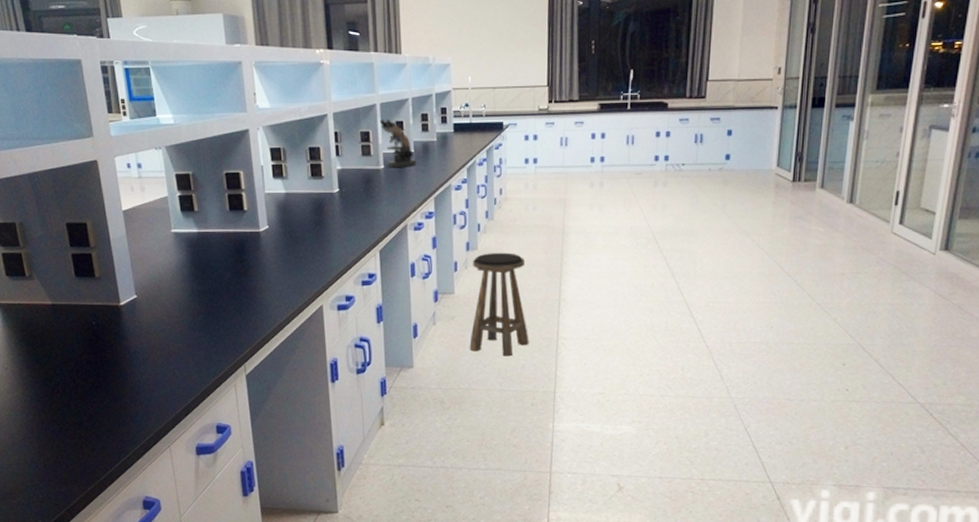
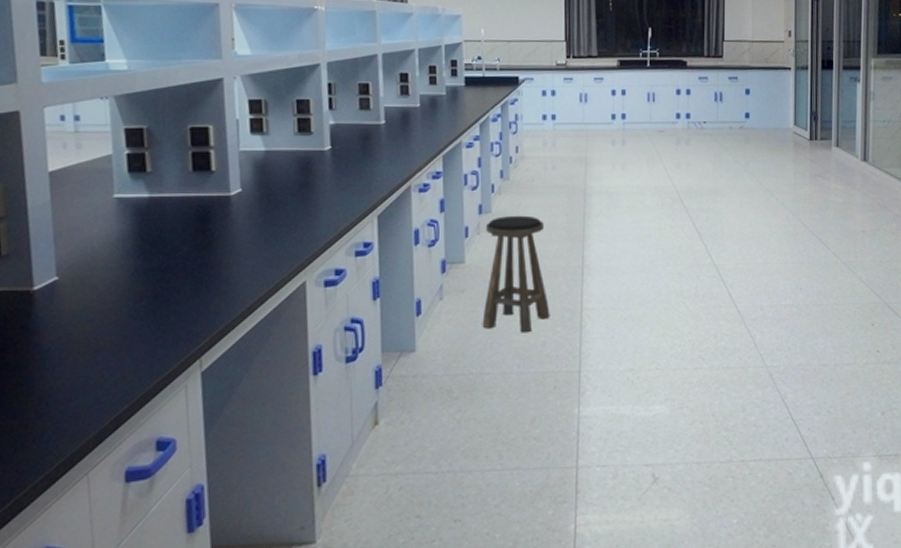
microscope: present [380,118,417,168] -> none [381,70,423,124]

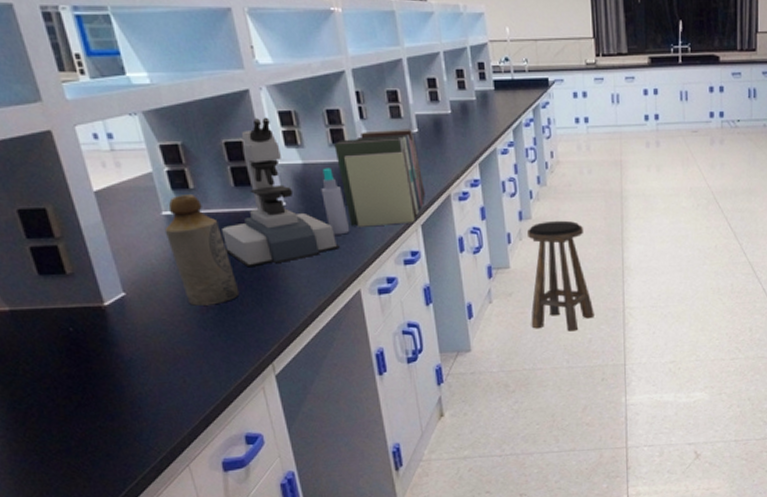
bottle: none [112,178,179,293] -> present [164,195,240,306]
microscope: none [171,104,291,254] -> present [222,117,340,268]
spray bottle: none [279,155,304,223] -> present [321,168,350,235]
books: none [299,120,385,216] -> present [334,129,425,227]

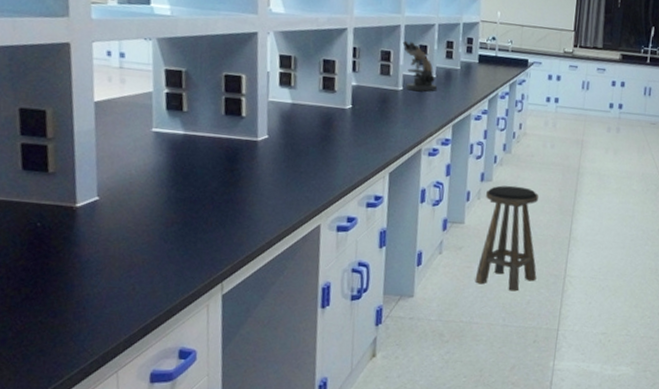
bottle: present [164,195,240,306] -> none [150,115,207,220]
microscope: present [222,117,340,268] -> none [203,58,310,190]
spray bottle: present [321,168,350,235] -> none [303,109,323,172]
books: present [334,129,425,227] -> none [323,83,399,170]
microscope: none [408,75,456,132] -> present [402,40,438,92]

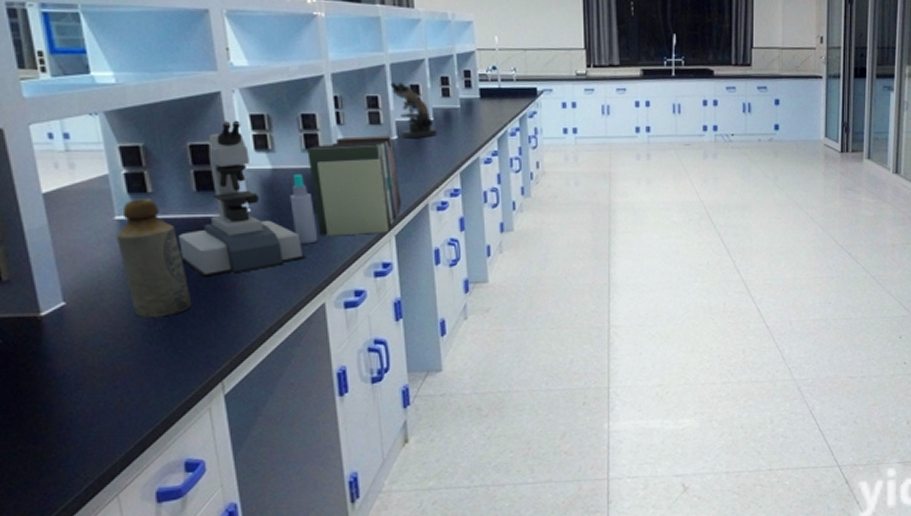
bottle: none [150,115,207,220] -> present [116,199,192,318]
microscope: none [203,58,310,190] -> present [179,120,306,277]
spray bottle: none [303,109,323,172] -> present [290,173,318,244]
books: none [323,83,399,170] -> present [307,135,401,236]
stool: present [475,185,539,291] -> none [508,233,577,351]

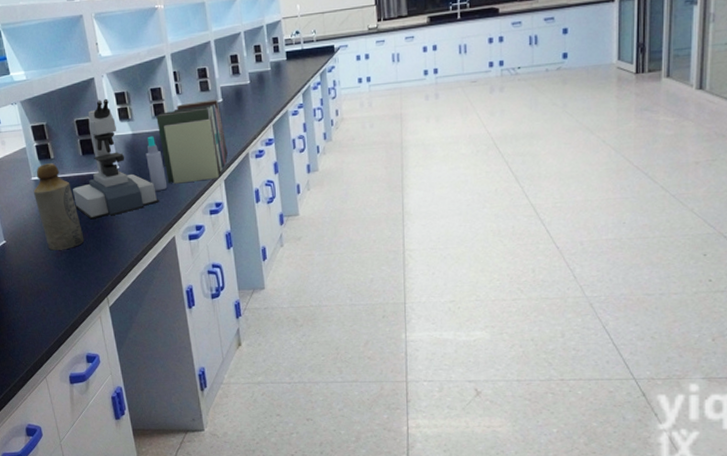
microscope: present [390,81,438,139] -> none [215,53,254,101]

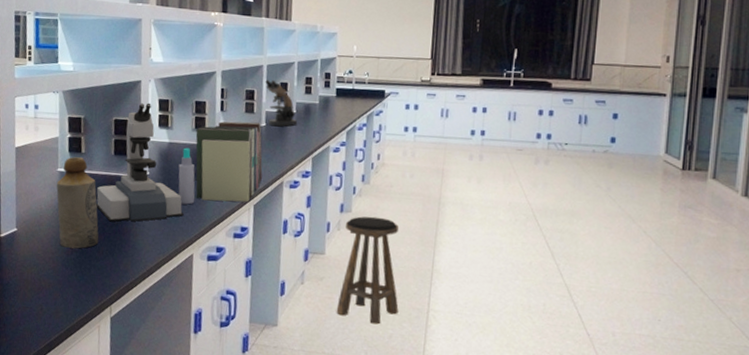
microscope: none [215,53,254,101] -> present [265,79,298,127]
stool: none [315,171,376,272] -> present [336,216,399,324]

